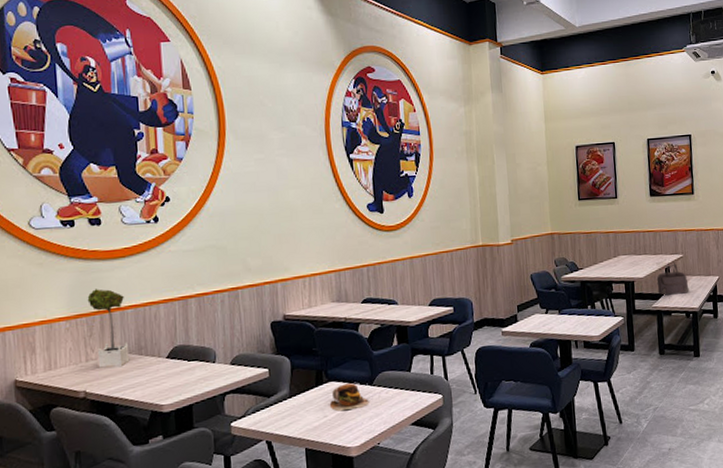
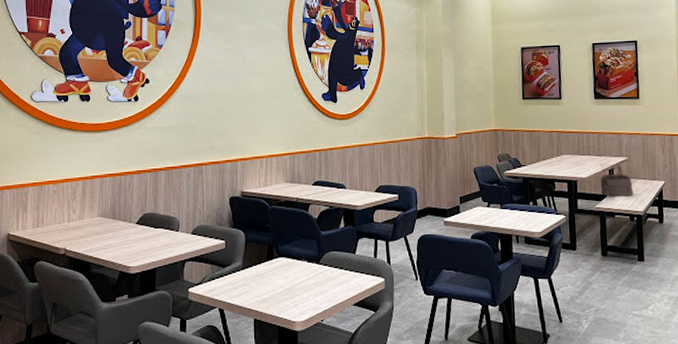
potted tree: present [87,289,130,368] -> none [73,157,105,230]
burger: present [330,383,369,412] -> none [279,260,315,286]

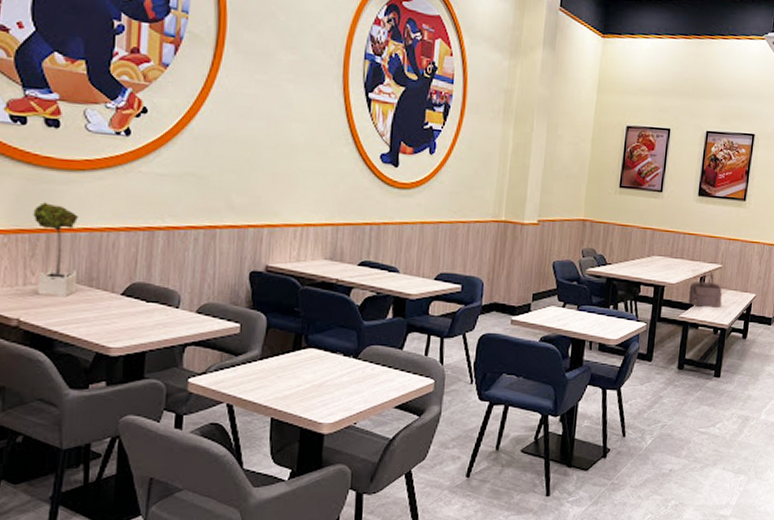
potted tree: none [73,157,105,230] -> present [33,202,78,298]

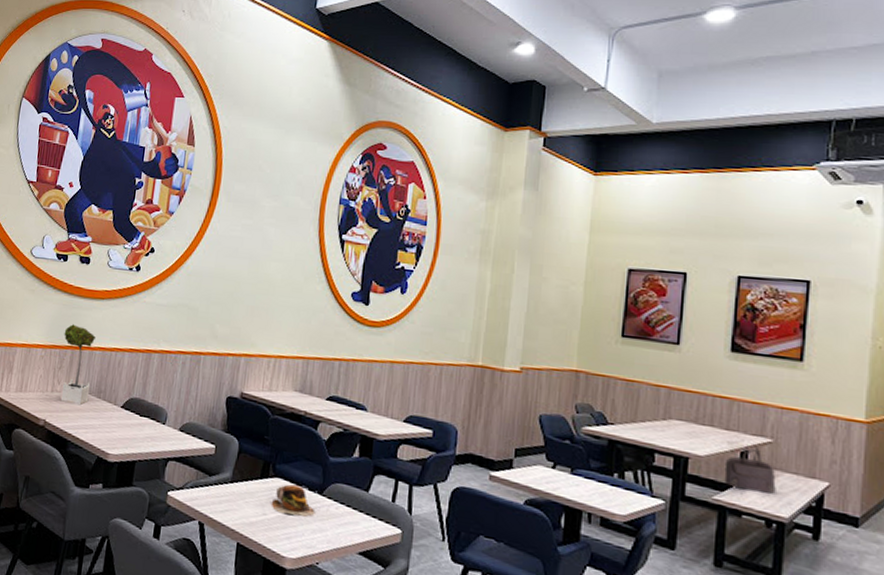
burger: none [306,353,351,383] -> present [272,484,315,517]

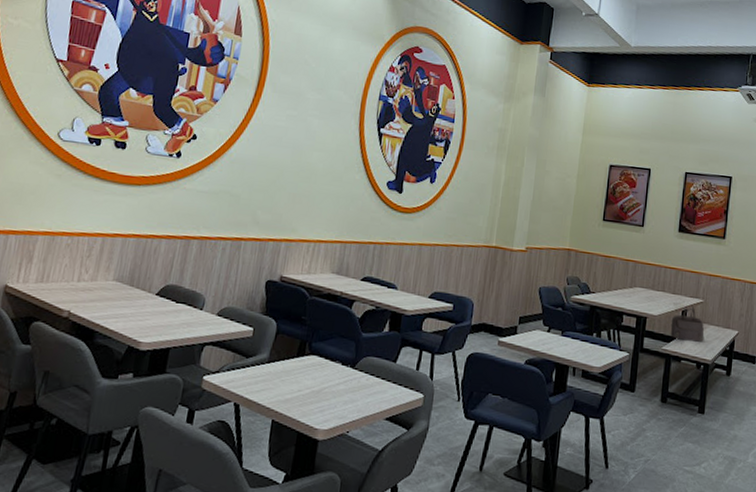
potted tree: present [60,324,95,406] -> none [88,211,130,295]
burger: present [272,484,315,517] -> none [307,360,348,390]

